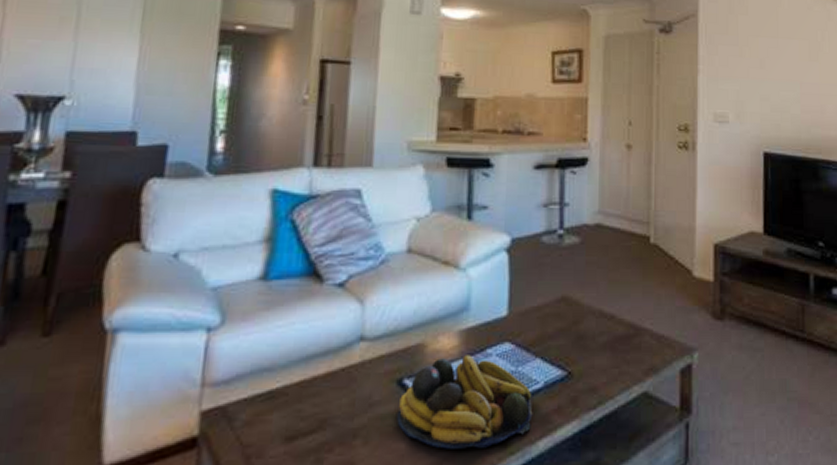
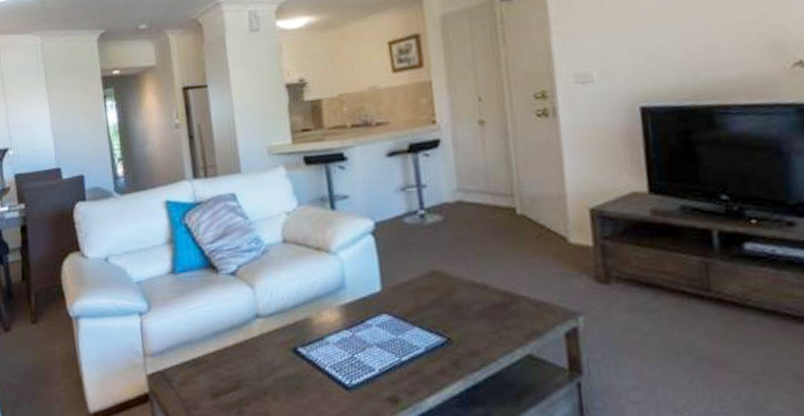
fruit bowl: present [397,355,533,449] -> none [297,326,419,404]

